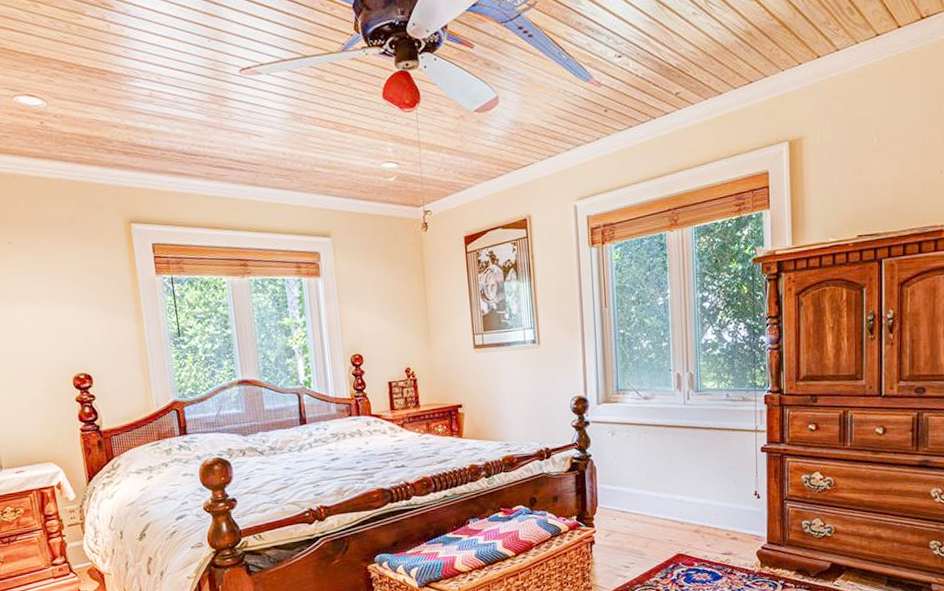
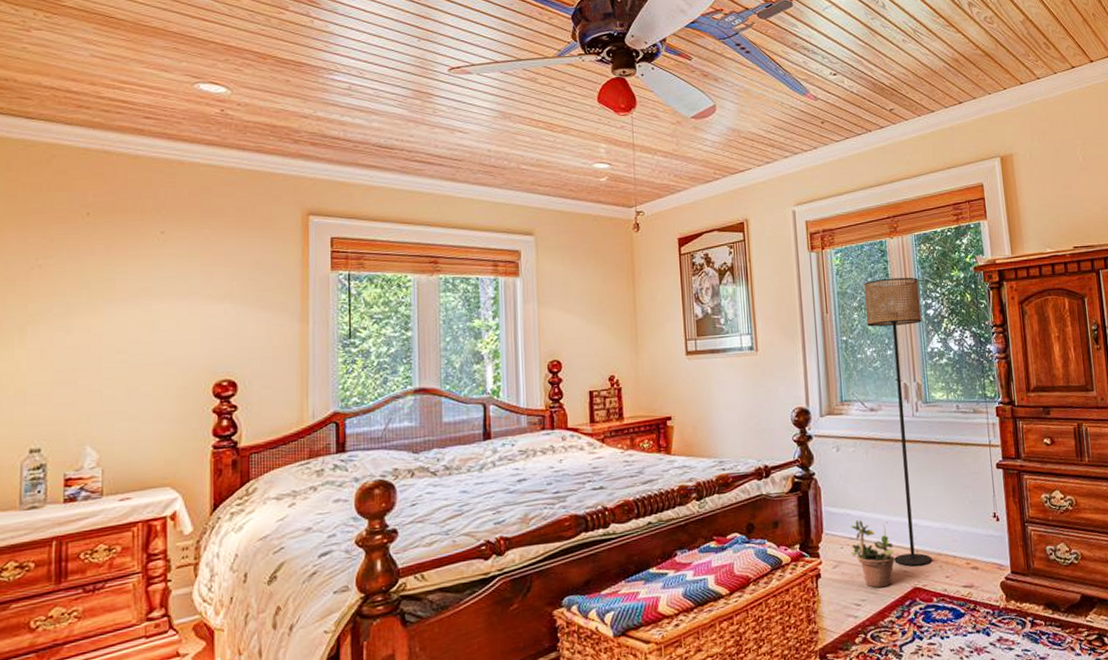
potted plant: none [622,495,662,554] -> present [850,519,896,589]
floor lamp: none [643,270,697,536] -> present [864,277,933,566]

